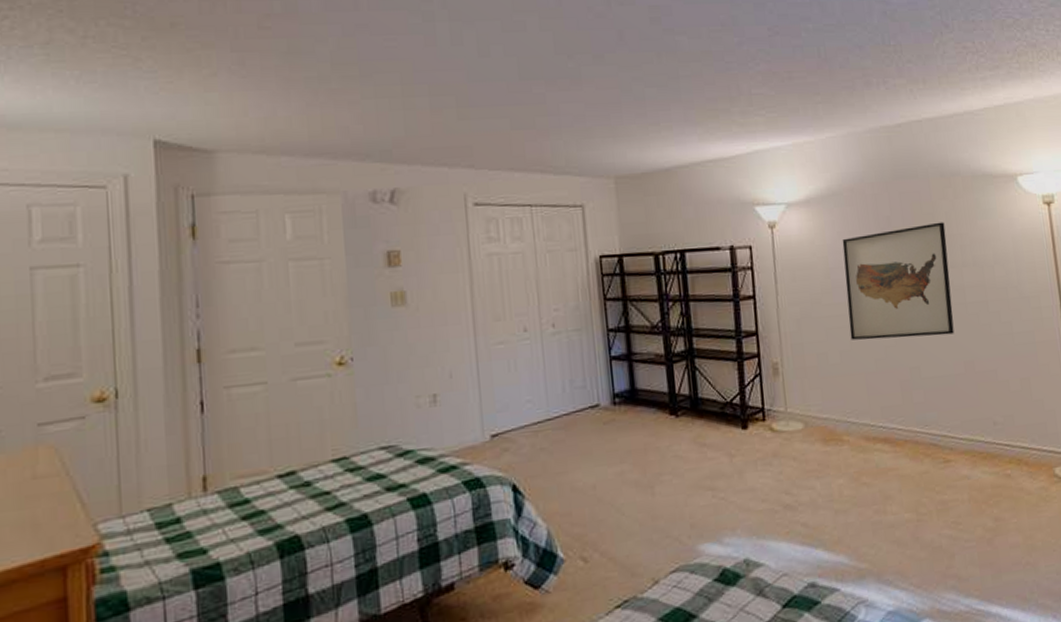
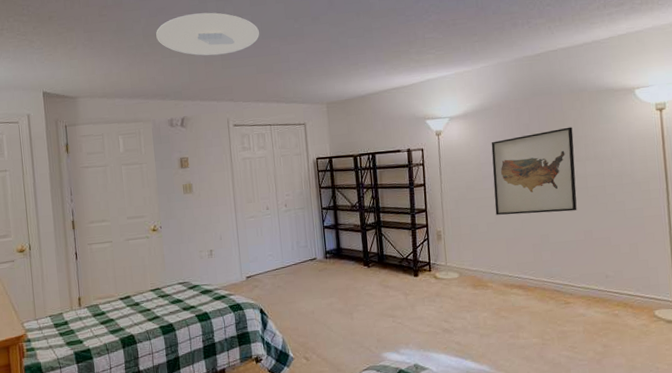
ceiling light: none [352,36,515,100] -> present [156,12,259,56]

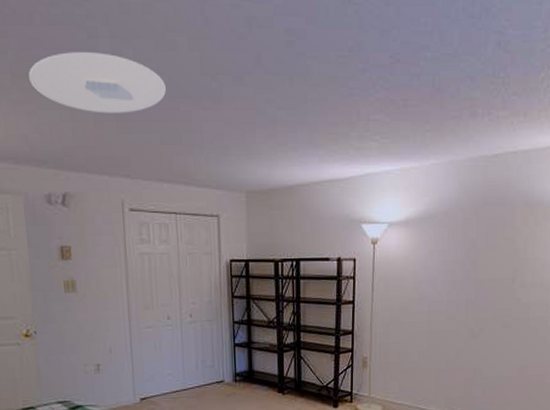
wall art: present [491,127,577,215] -> none [428,246,522,344]

